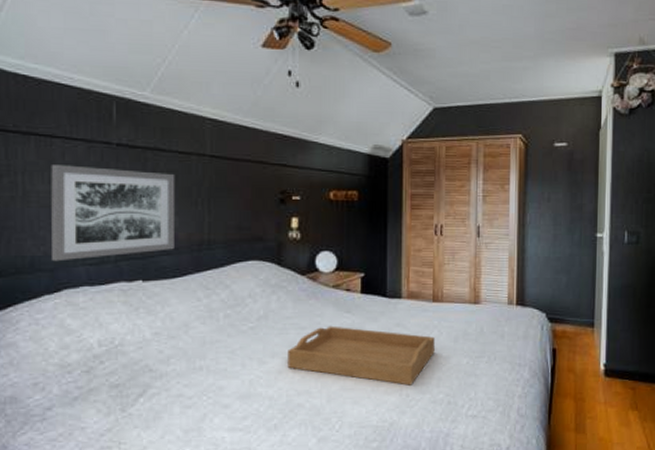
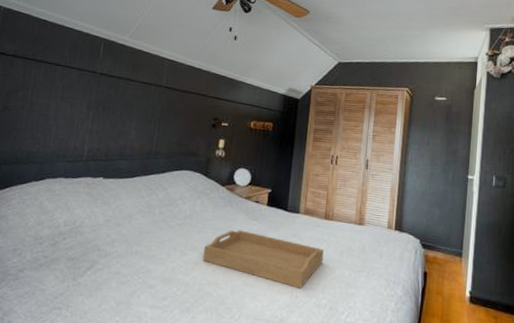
wall art: present [51,165,176,262] -> none [42,85,138,157]

